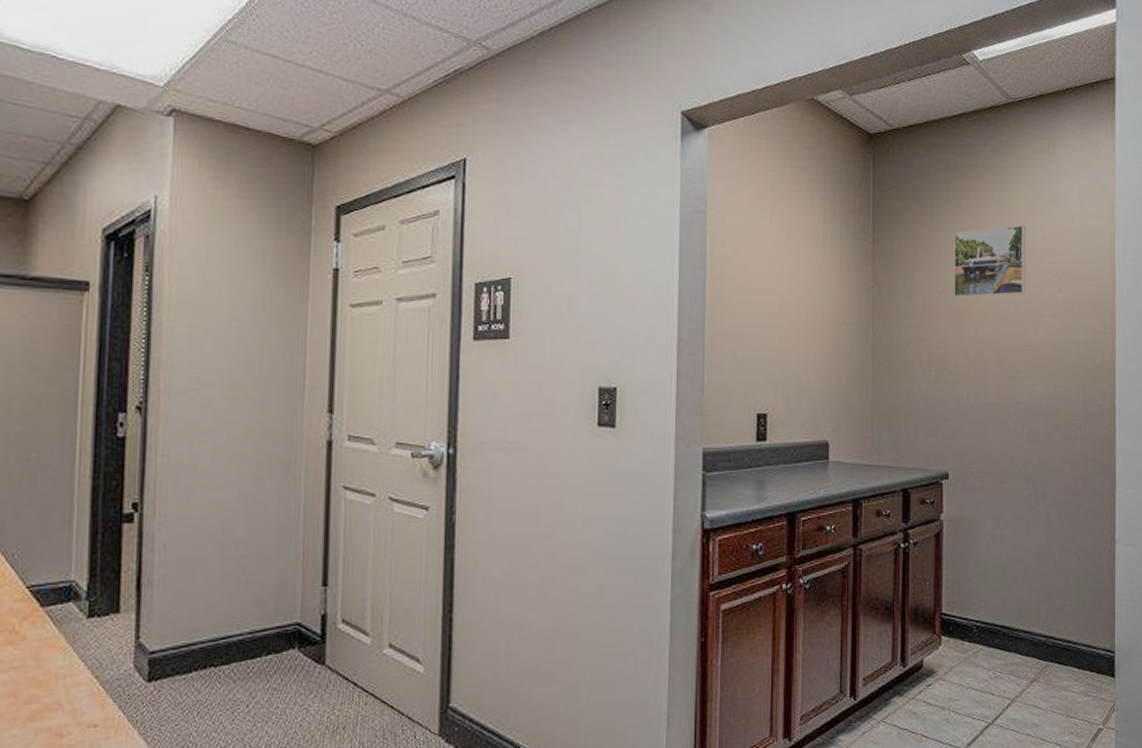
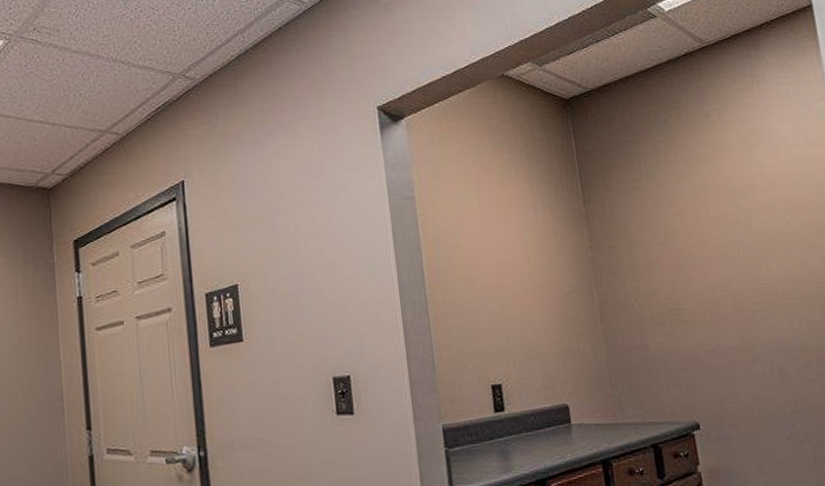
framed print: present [953,224,1026,298] -> none [666,164,752,246]

